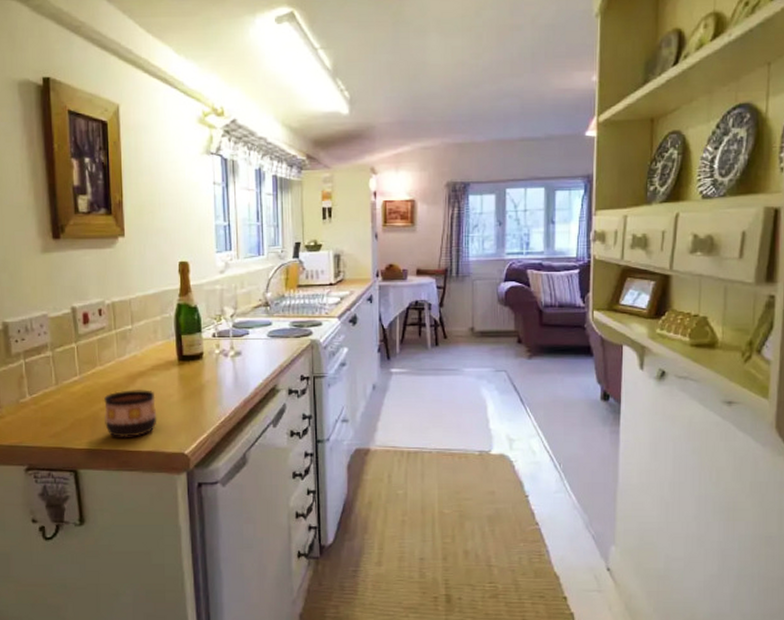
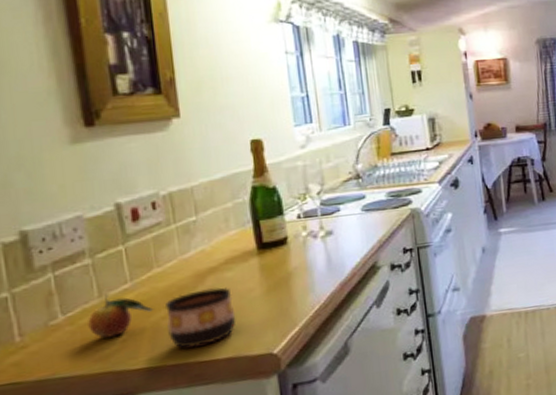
fruit: none [47,383,96,420] -> present [88,294,154,339]

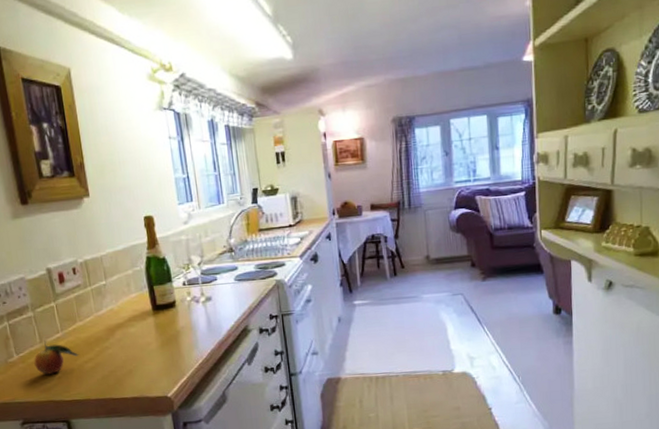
cup: present [164,287,236,348] -> none [86,340,139,387]

